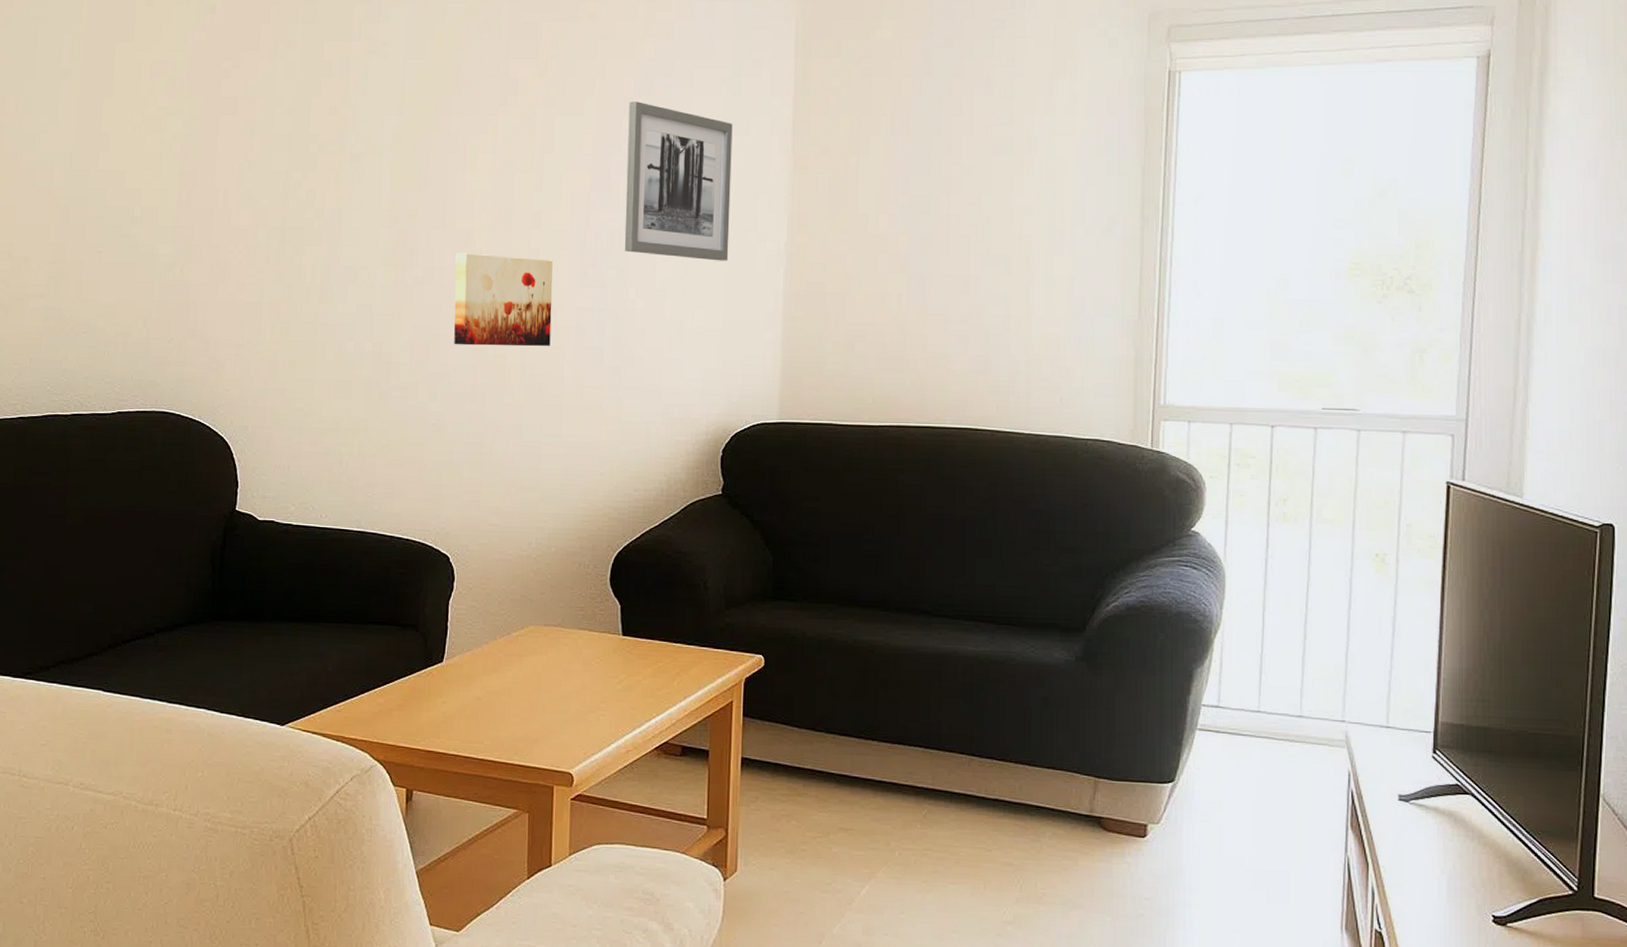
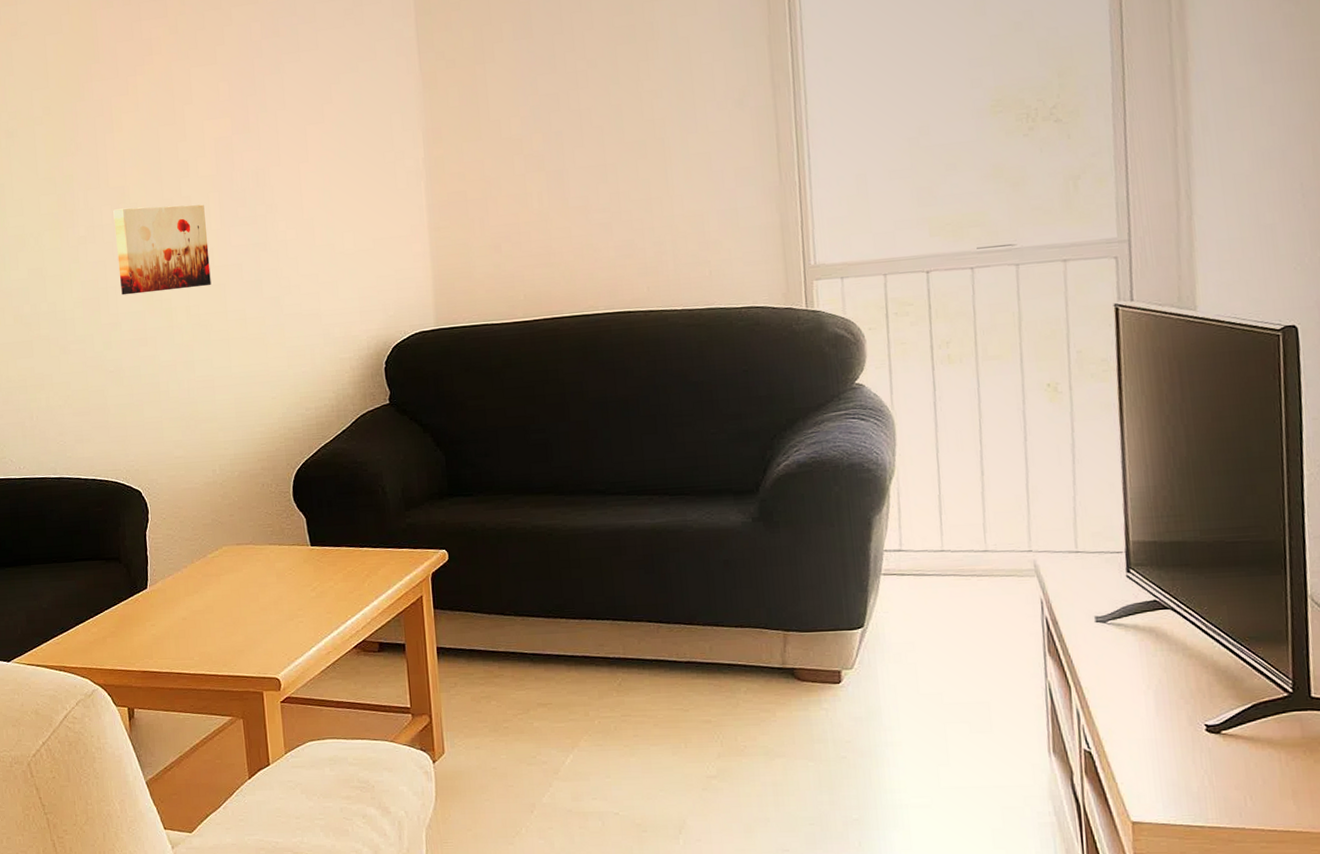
wall art: present [624,102,733,261] -> none [258,43,370,188]

